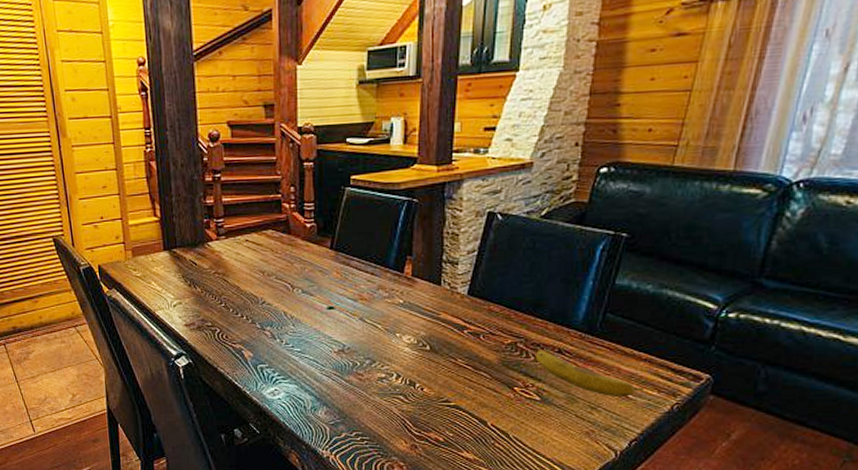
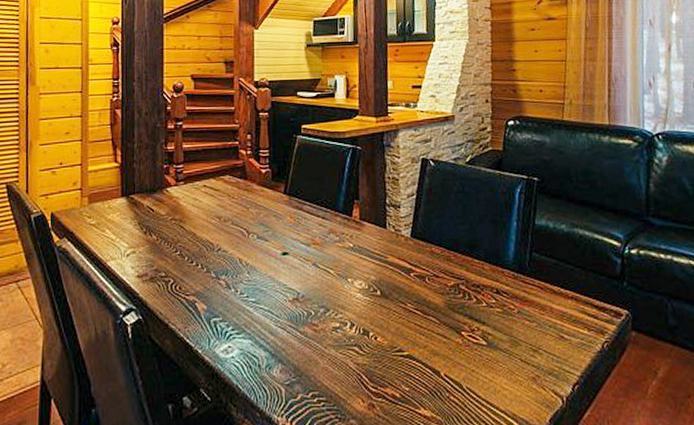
fruit: present [534,350,645,398] -> none [476,291,577,339]

